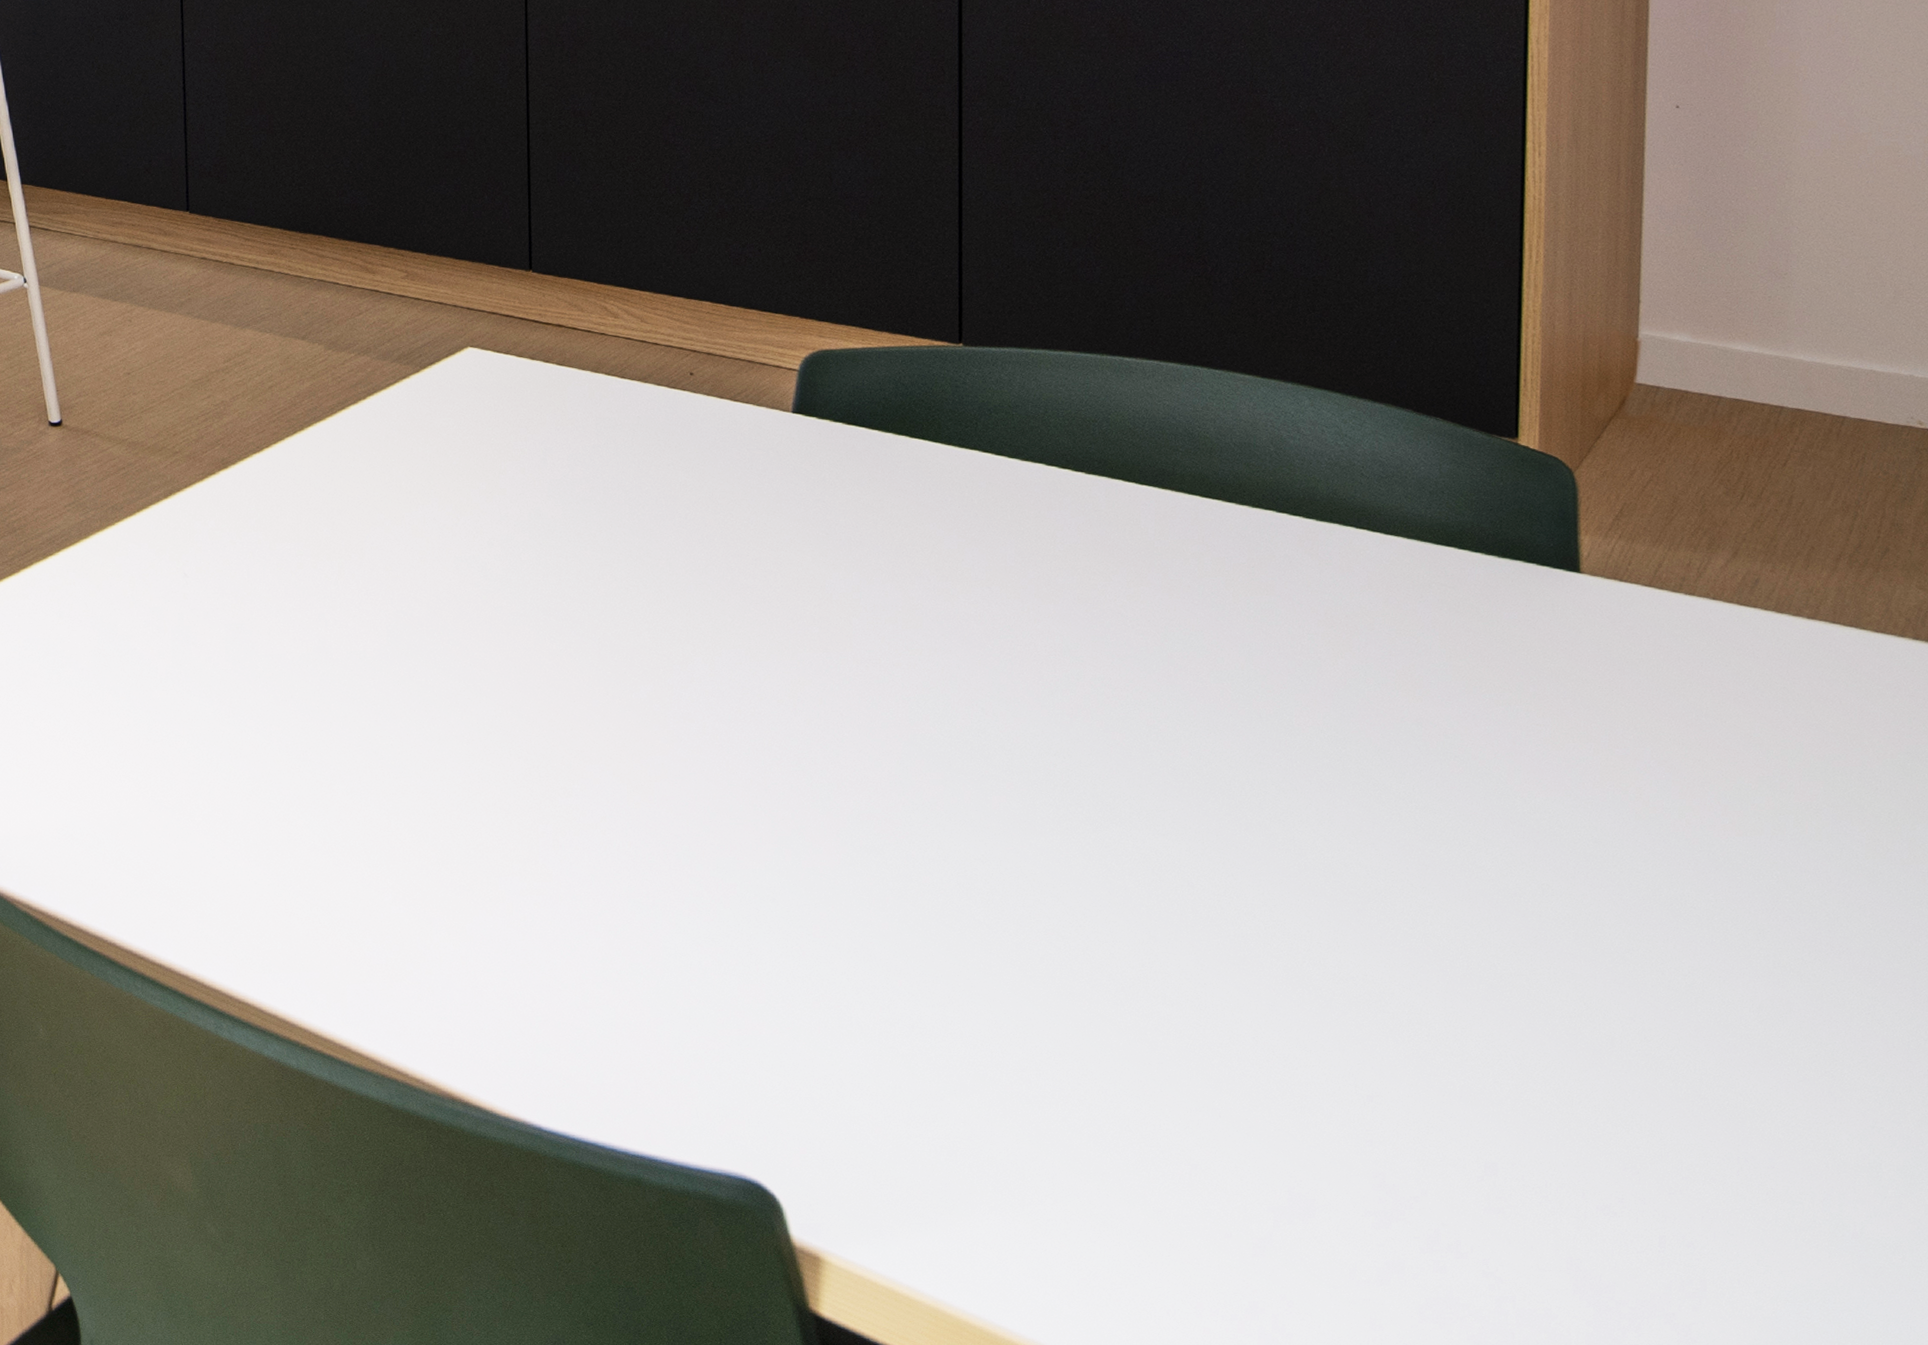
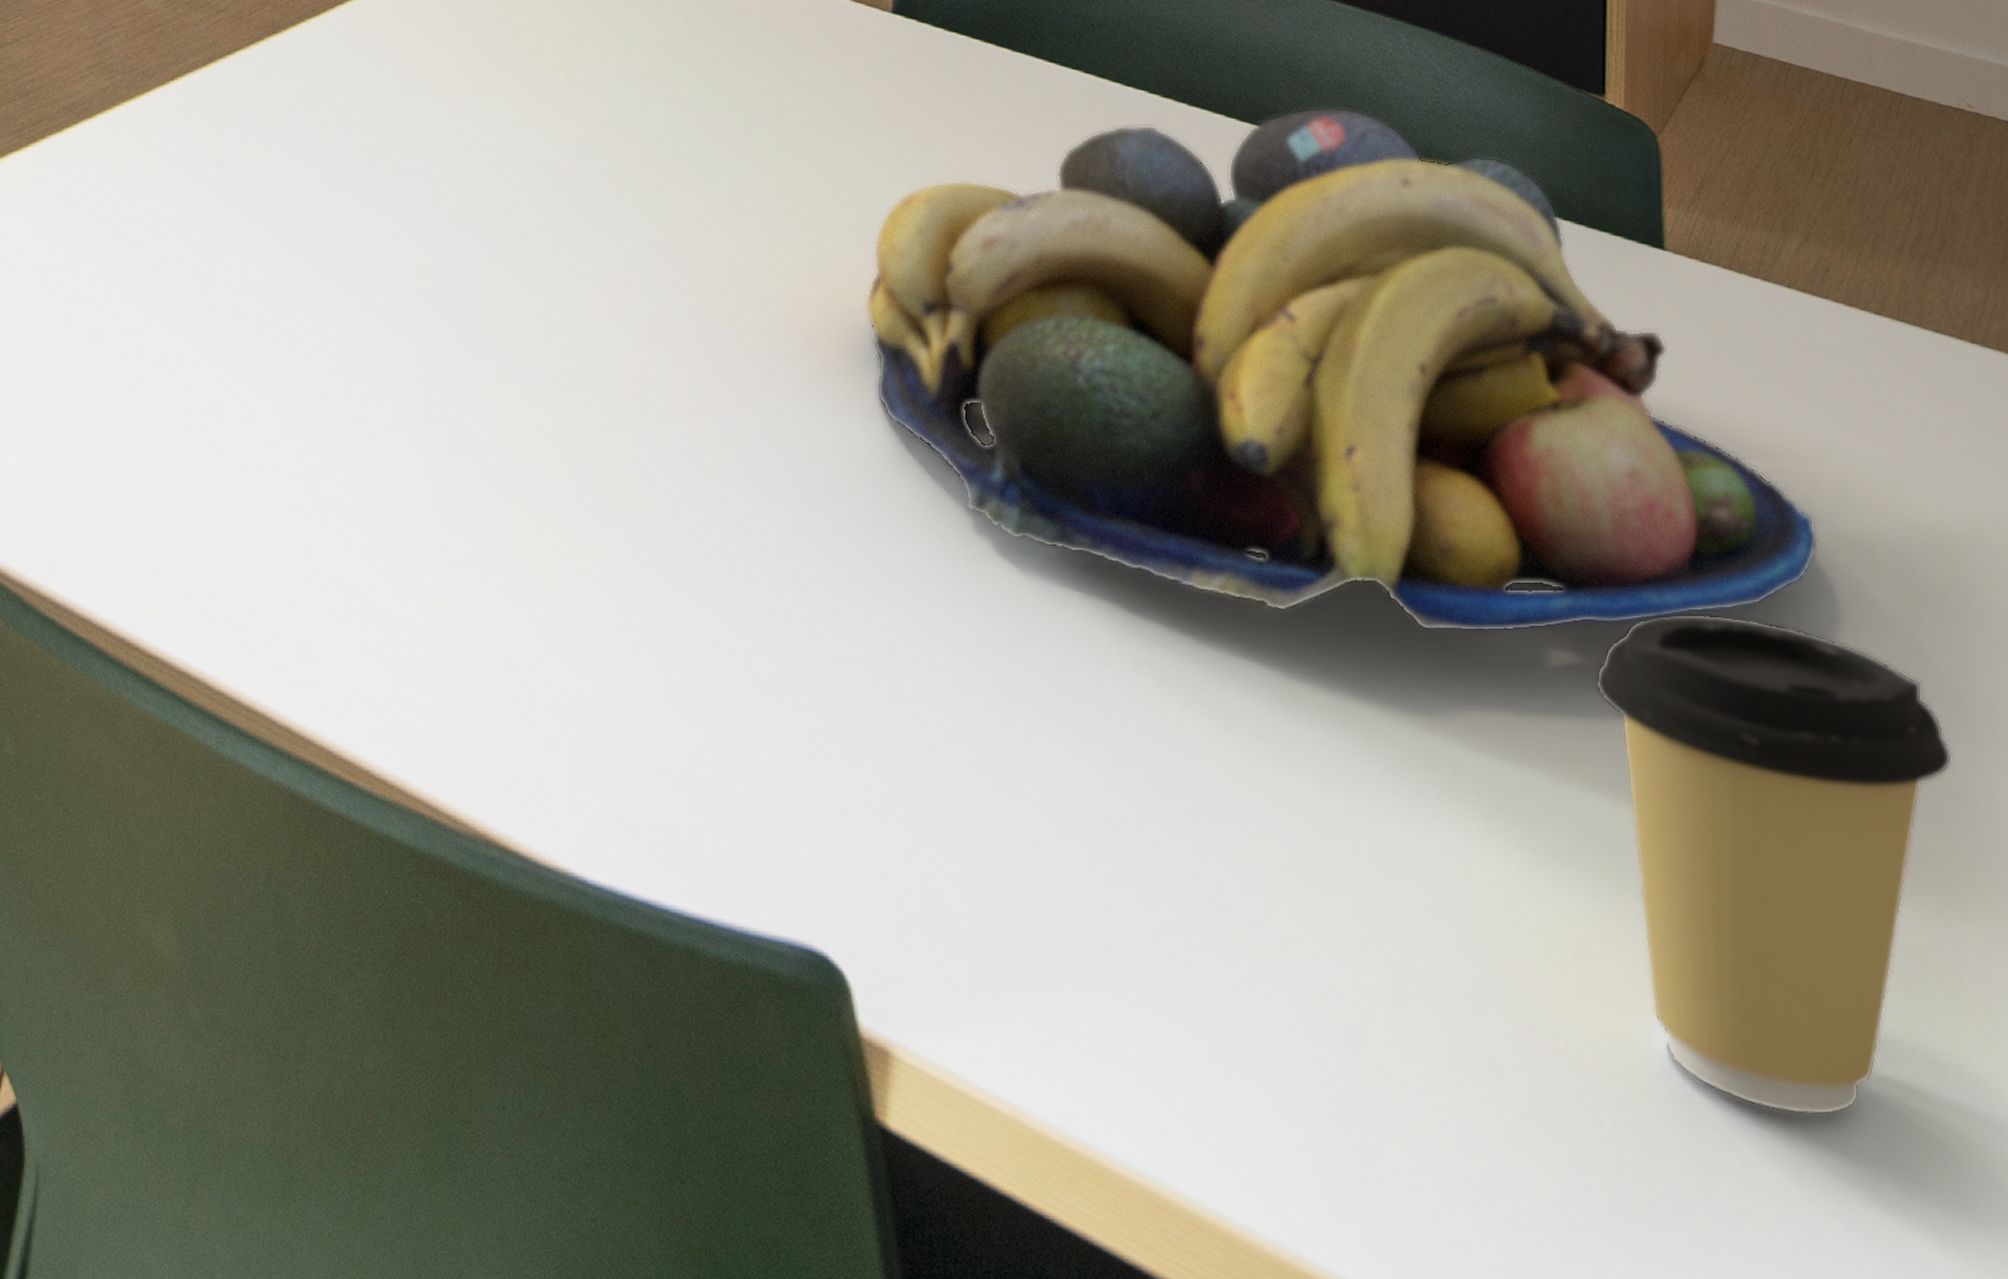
fruit bowl: none [775,466,1741,912] -> present [864,107,1818,633]
coffee cup: none [1502,887,1882,1308] -> present [1594,612,1953,1116]

